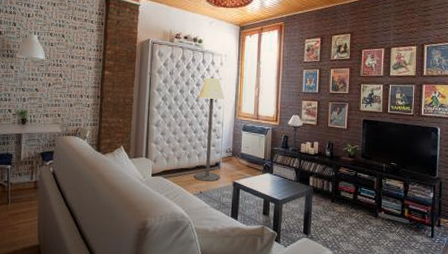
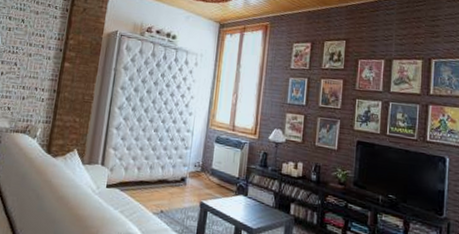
floor lamp: present [194,78,225,182] -> none [155,79,197,200]

